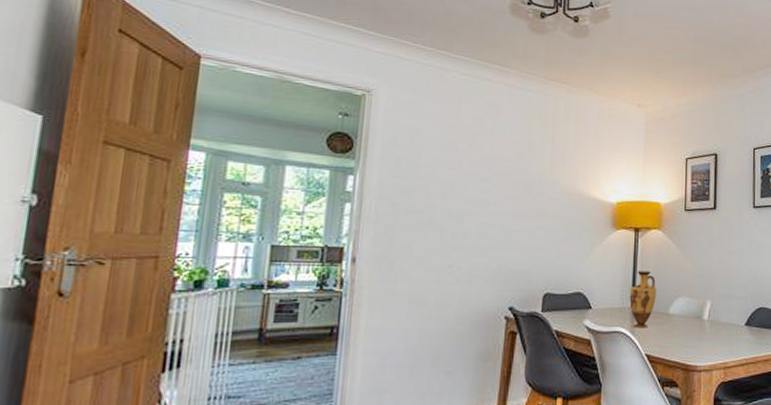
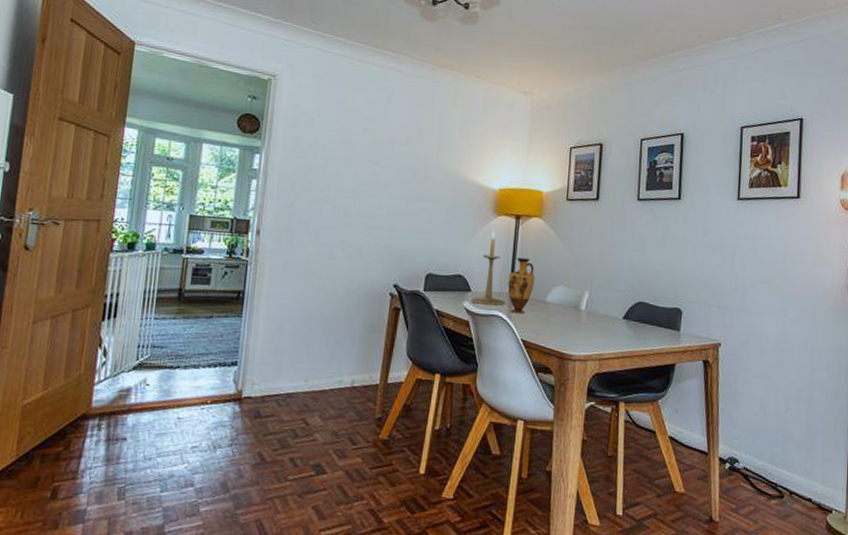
candlestick: none [592,245,627,323] -> present [471,231,505,306]

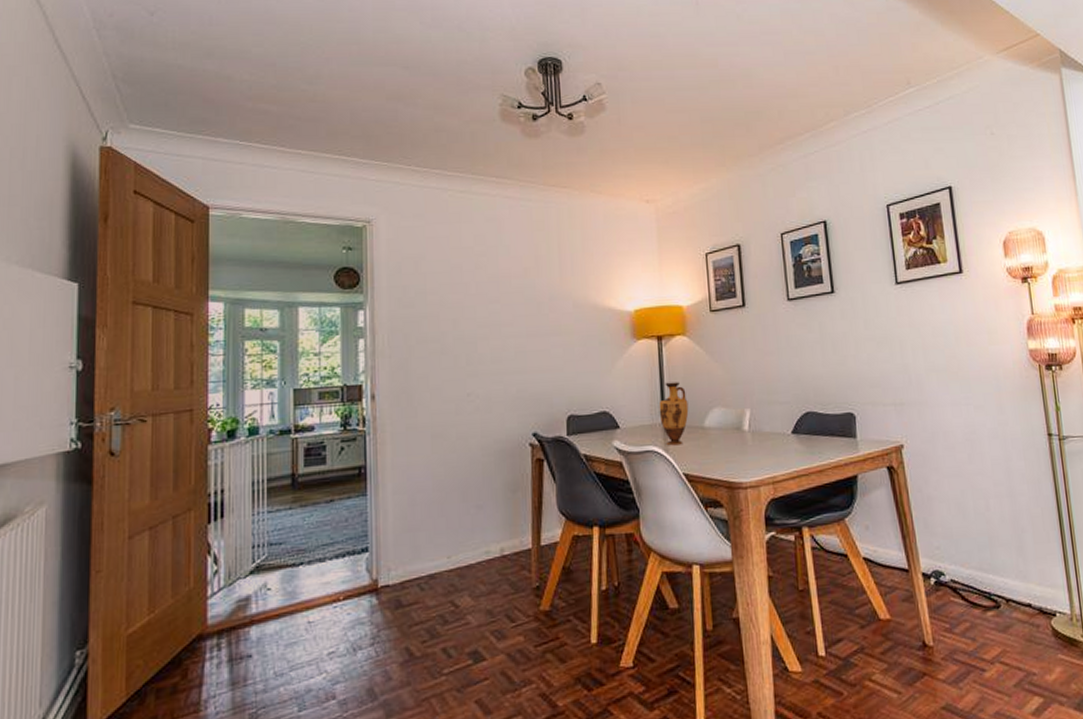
candlestick: present [471,231,505,306] -> none [621,357,659,442]

